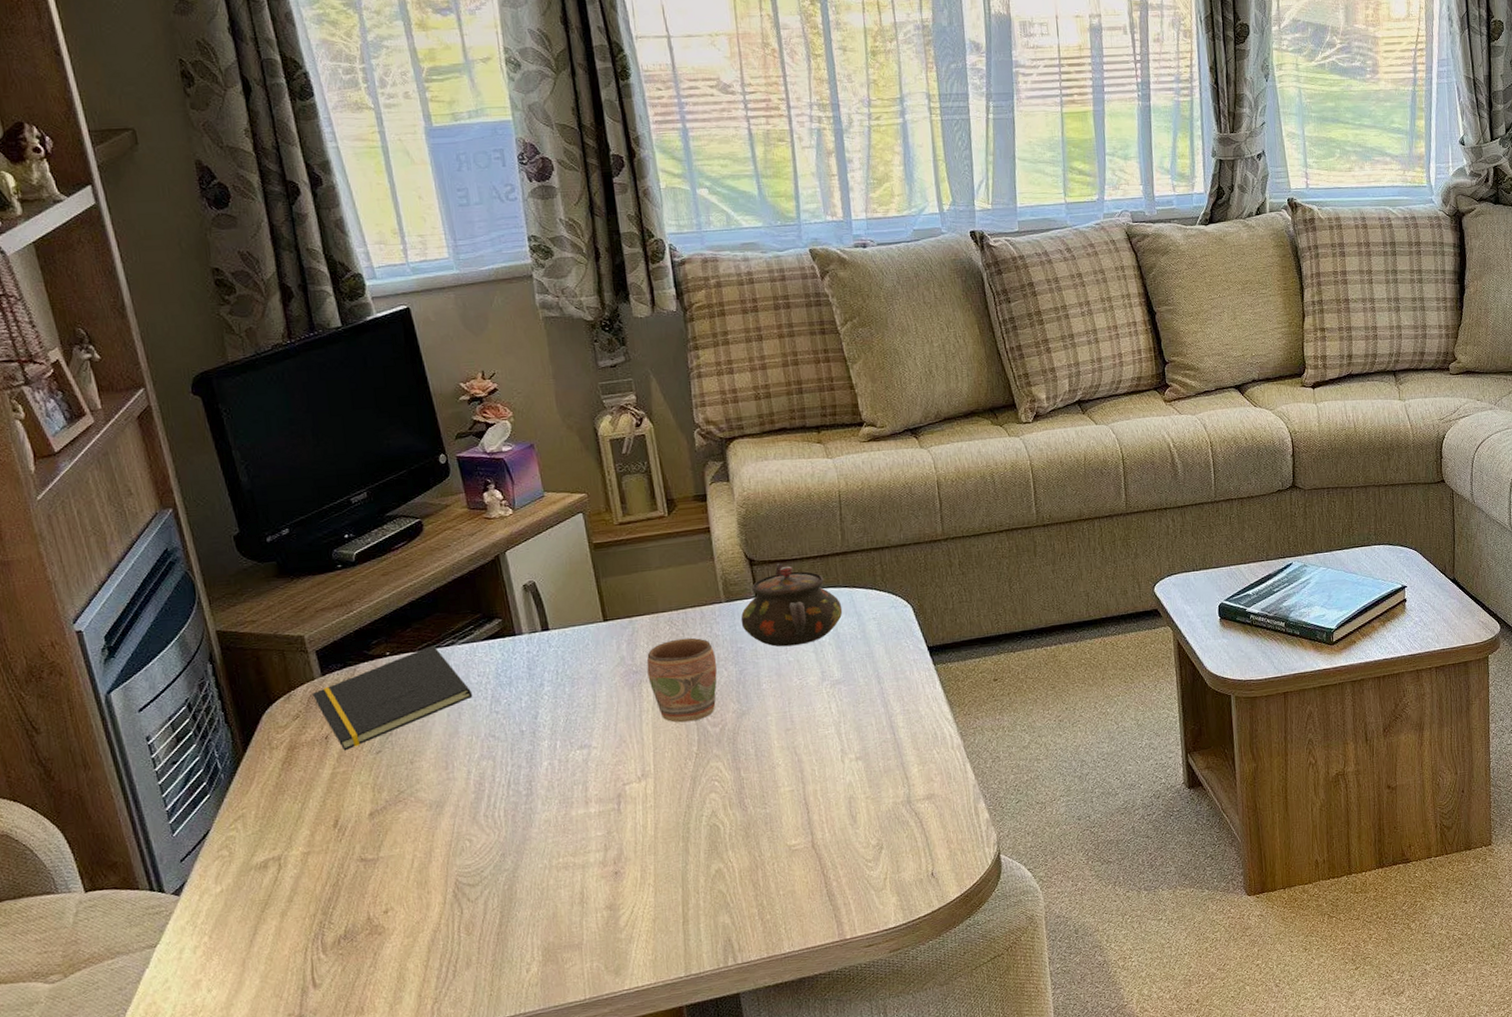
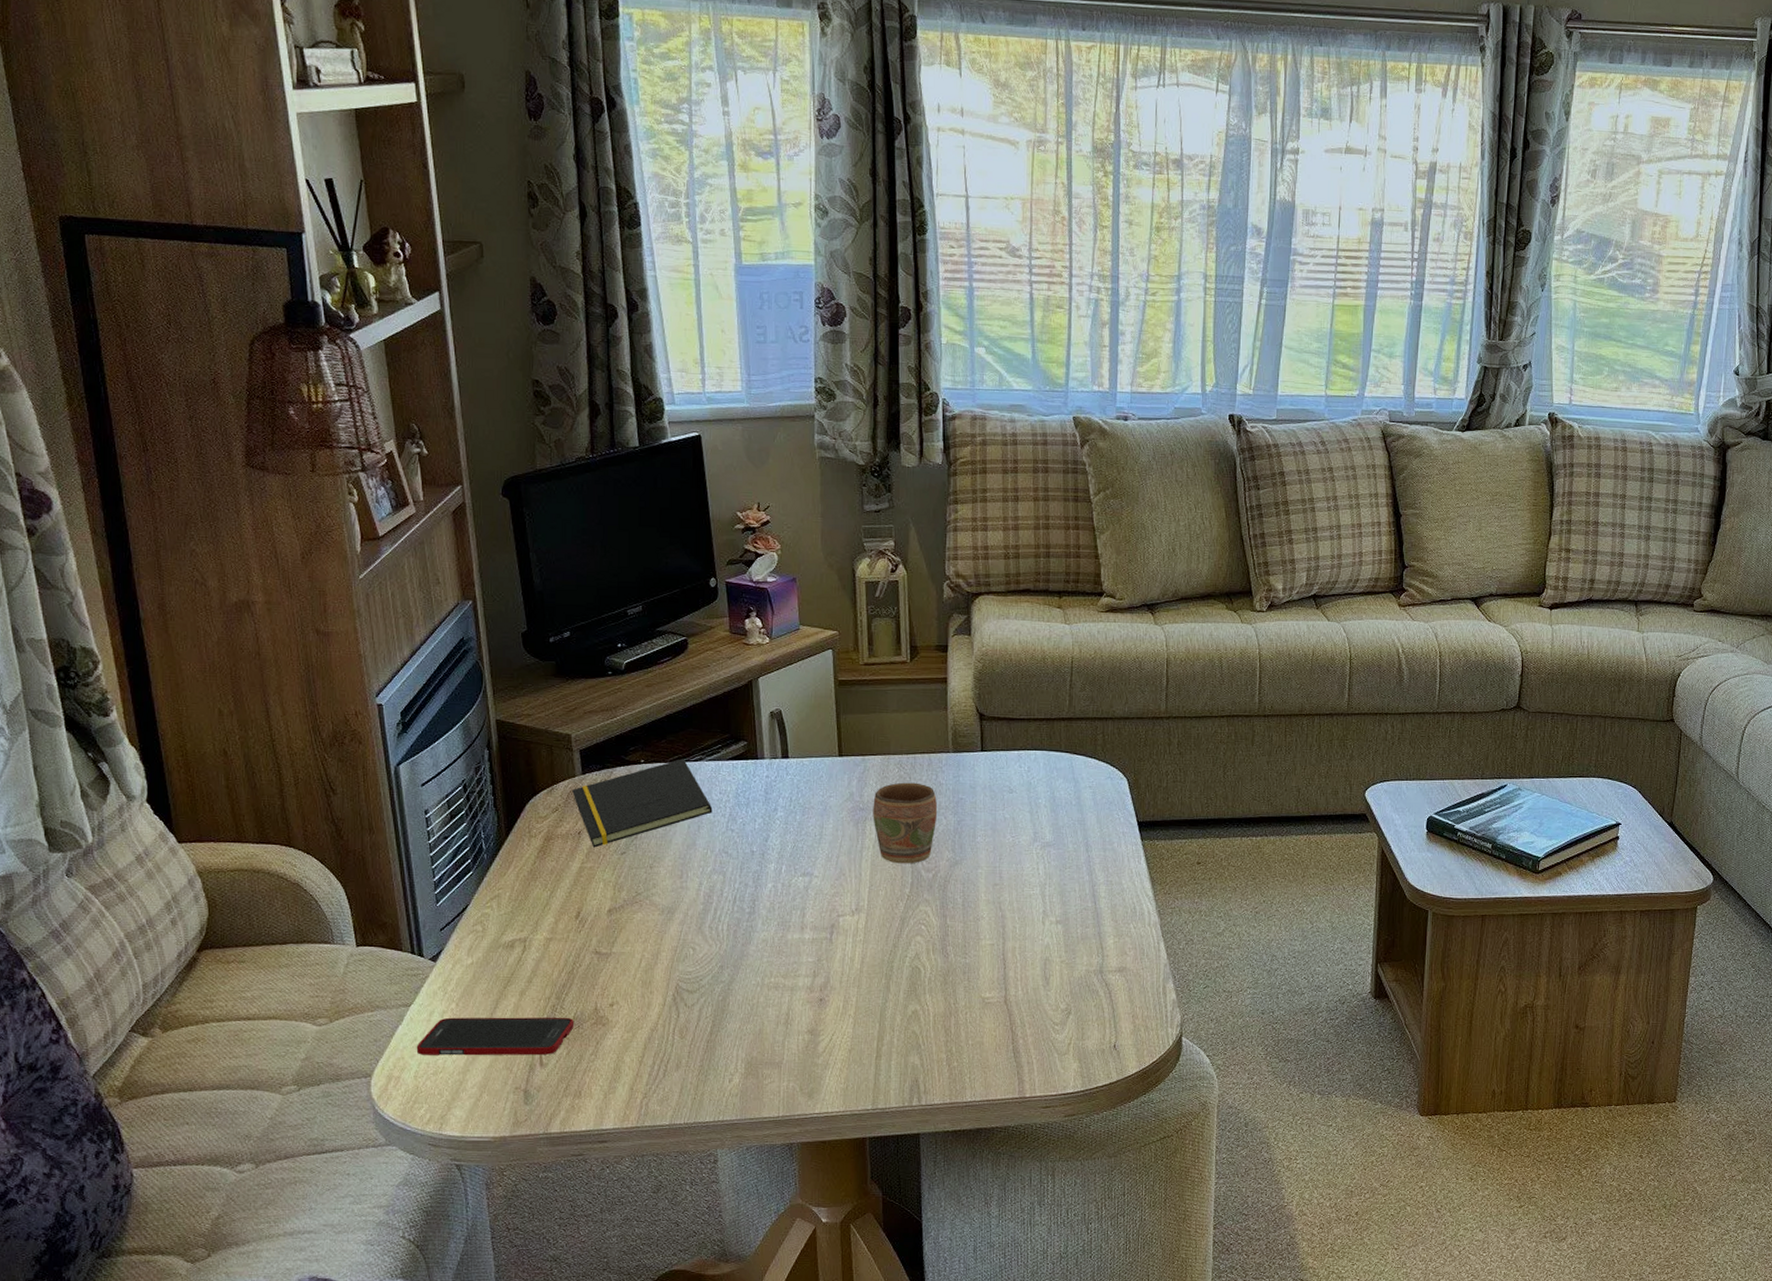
cell phone: none [168,932,347,997] -> present [416,1017,575,1056]
teapot: present [741,563,843,647] -> none [965,720,1061,804]

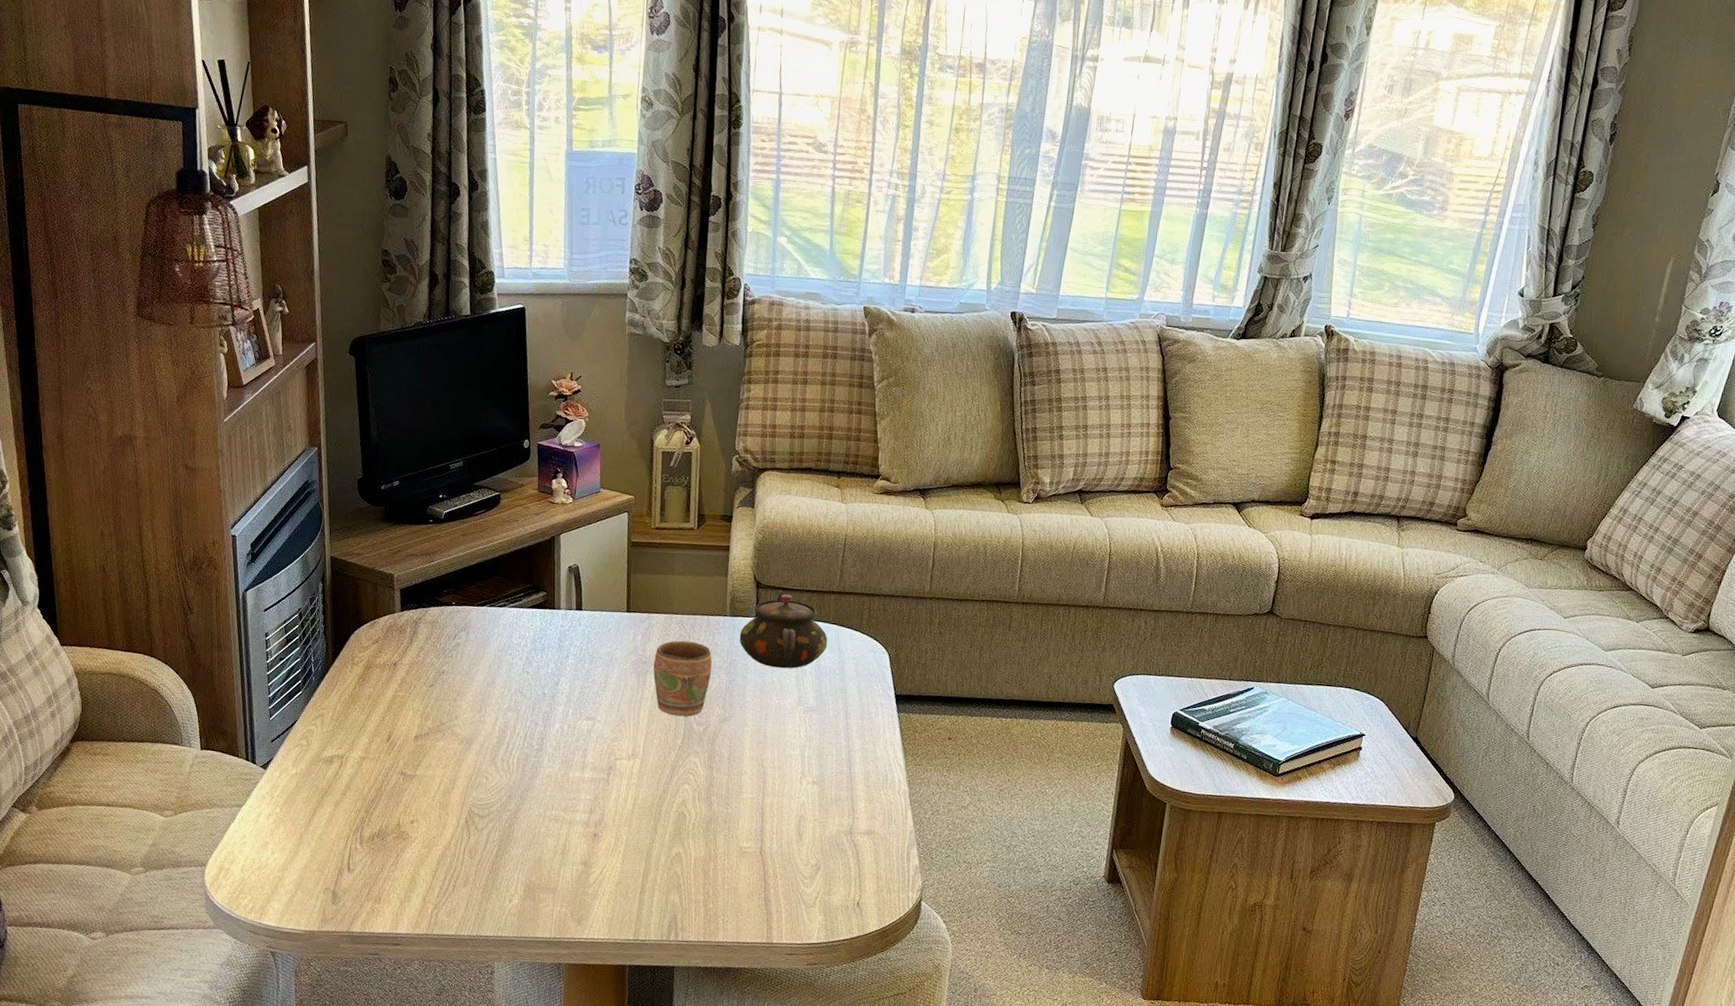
cell phone: present [416,1017,575,1056] -> none [244,820,379,862]
notepad: present [572,759,713,848] -> none [391,603,512,679]
teapot: none [965,720,1061,804] -> present [739,590,828,669]

